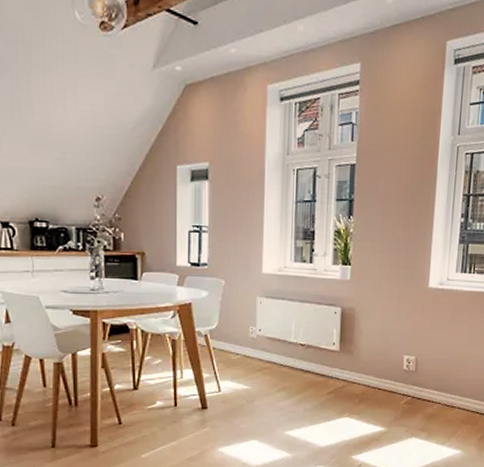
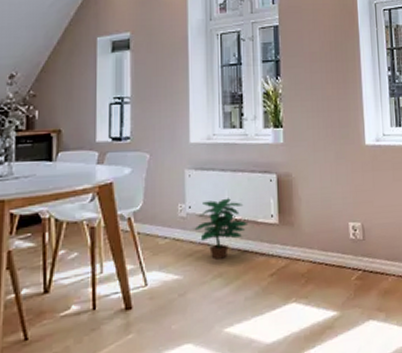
potted plant: none [263,325,312,376] -> present [194,198,249,259]

